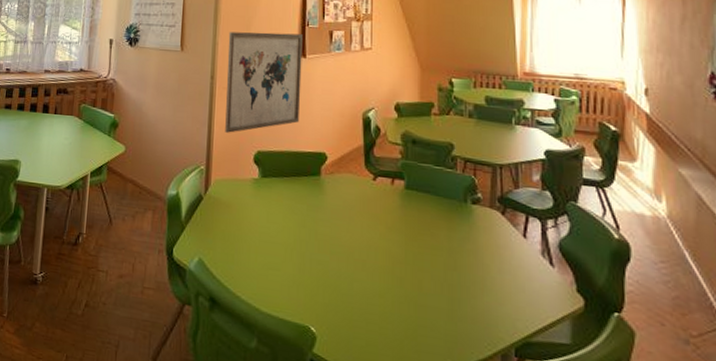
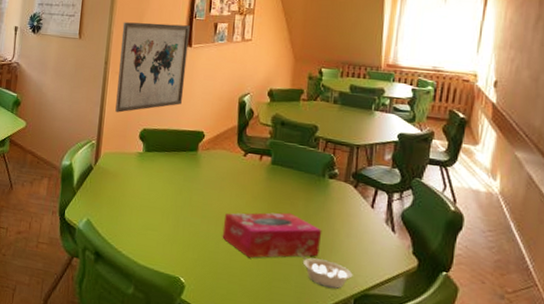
tissue box: none [355,245,470,301] -> present [222,212,322,258]
legume: none [444,292,511,336] -> present [297,252,353,289]

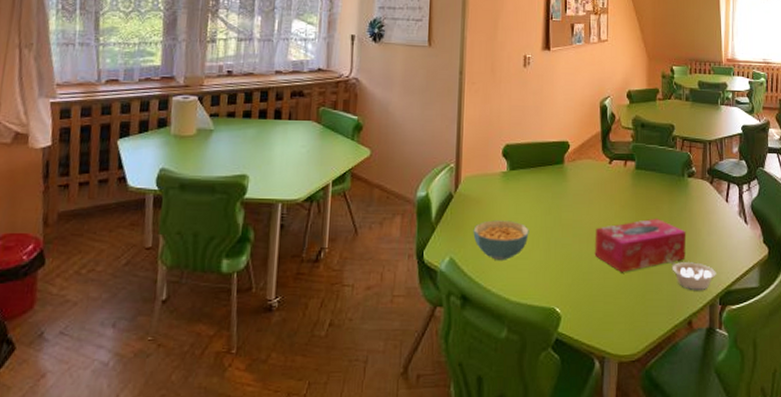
cereal bowl: none [108,193,160,229] -> present [473,220,529,260]
wall art: present [115,22,190,113] -> none [474,25,547,128]

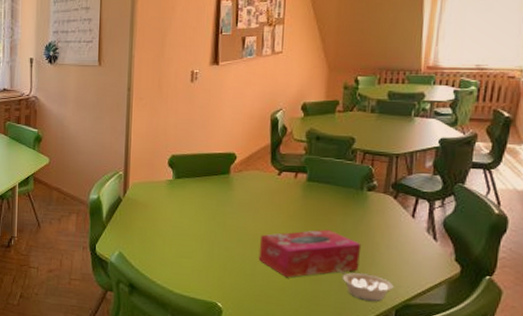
cereal bowl: present [473,220,529,260] -> none [140,222,193,258]

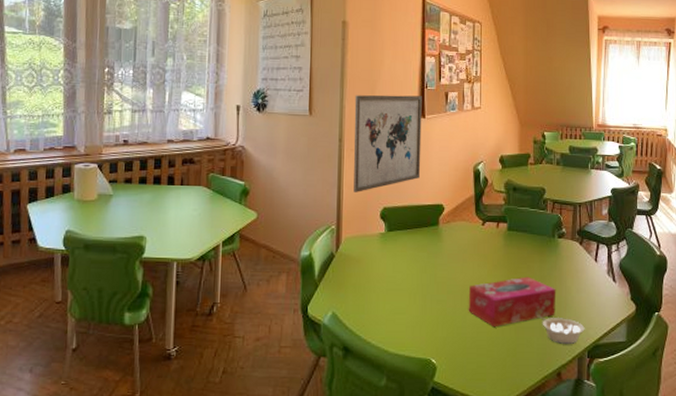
wall art: none [142,42,216,140] -> present [354,95,422,192]

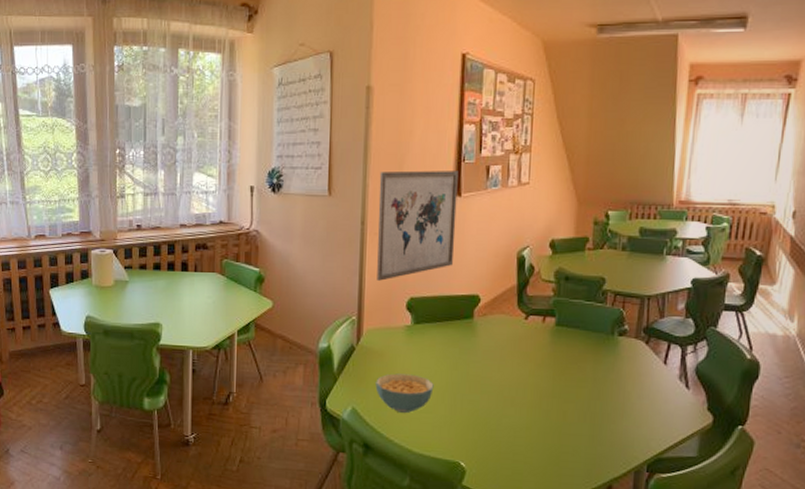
cereal bowl: none [354,278,406,315] -> present [375,373,434,413]
tissue box: present [468,276,557,328] -> none [504,378,613,433]
legume: present [537,314,585,344] -> none [586,420,646,456]

